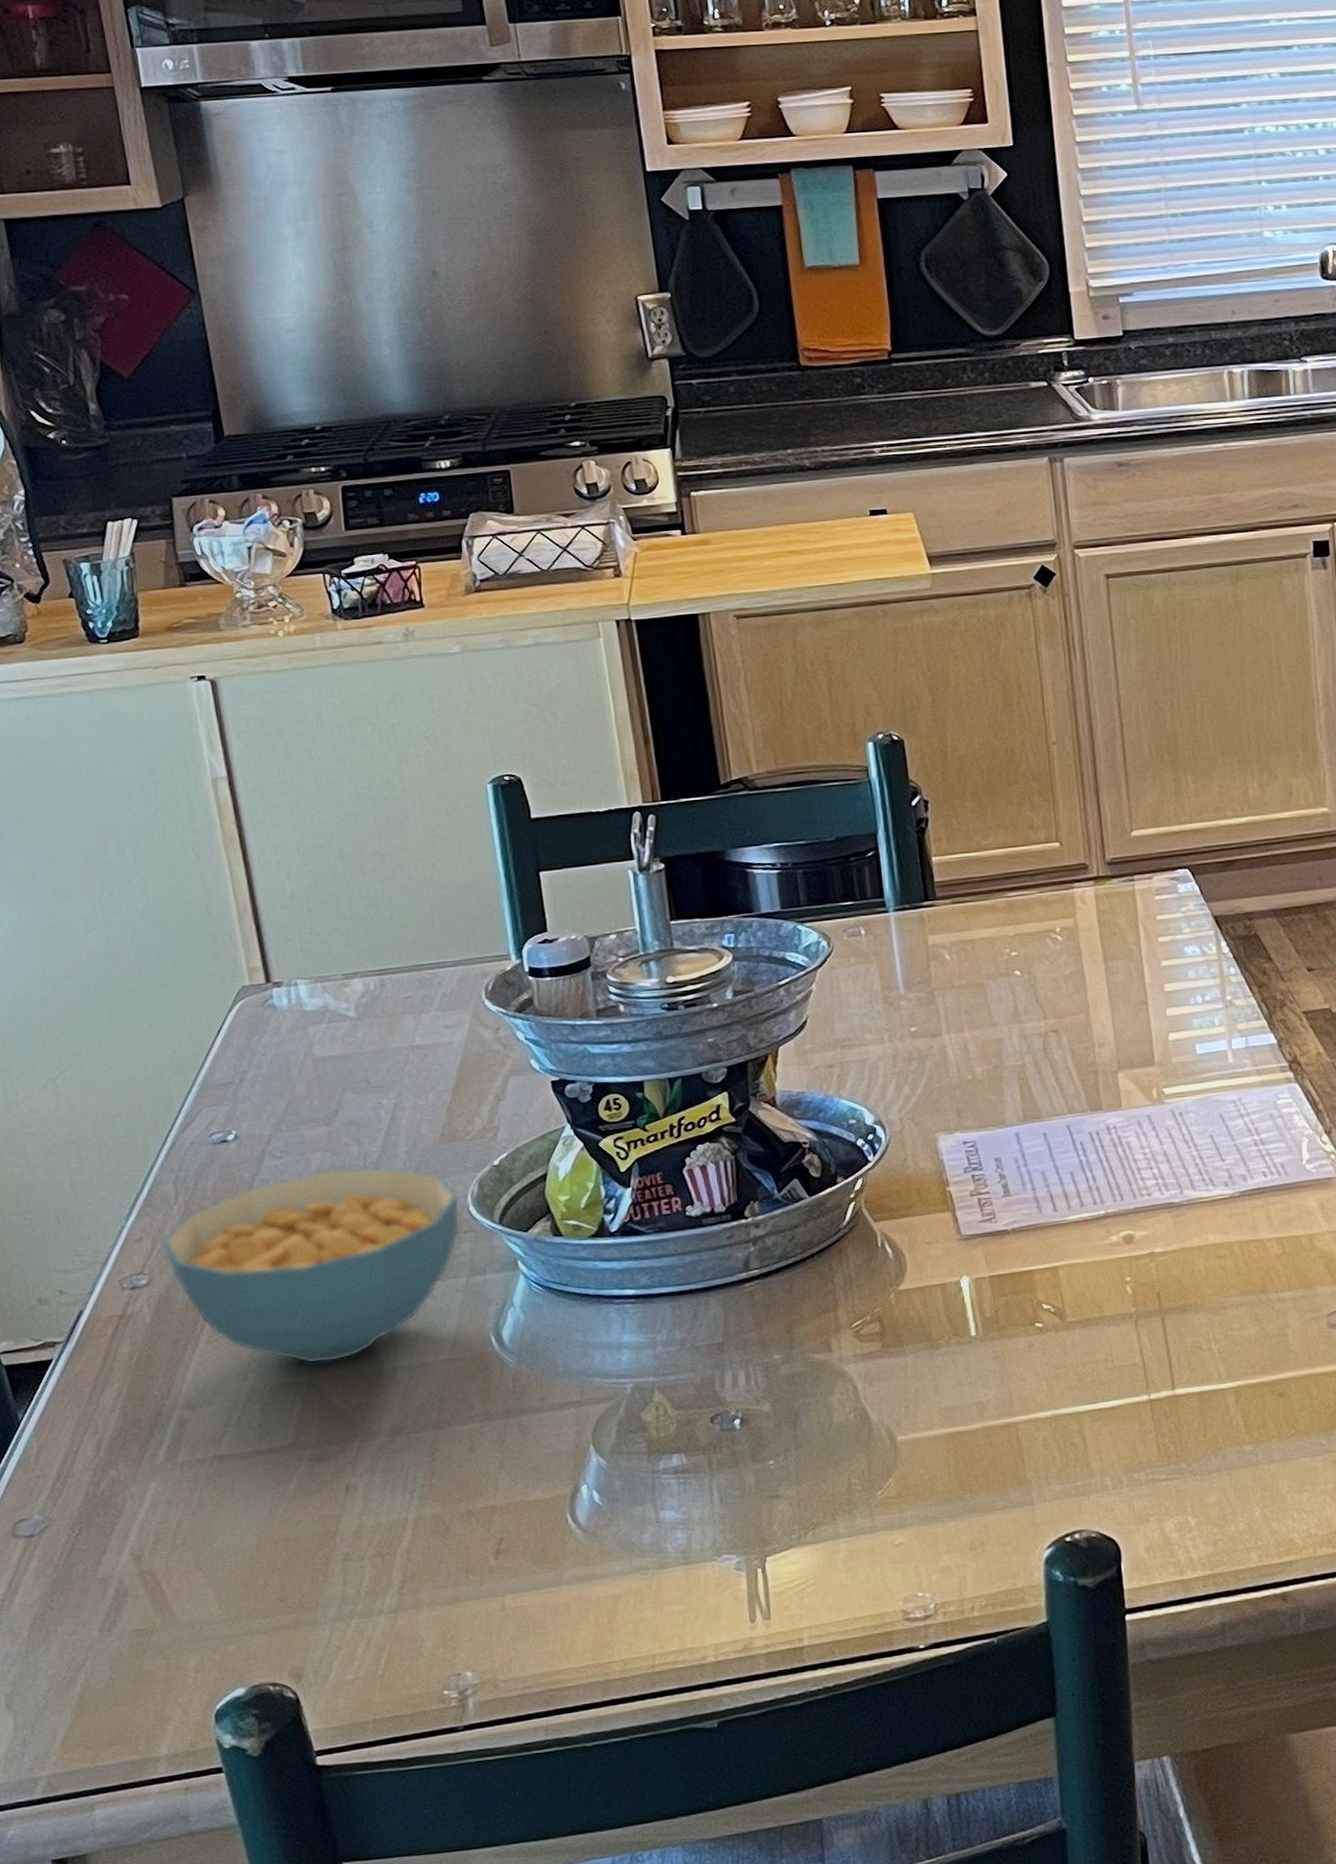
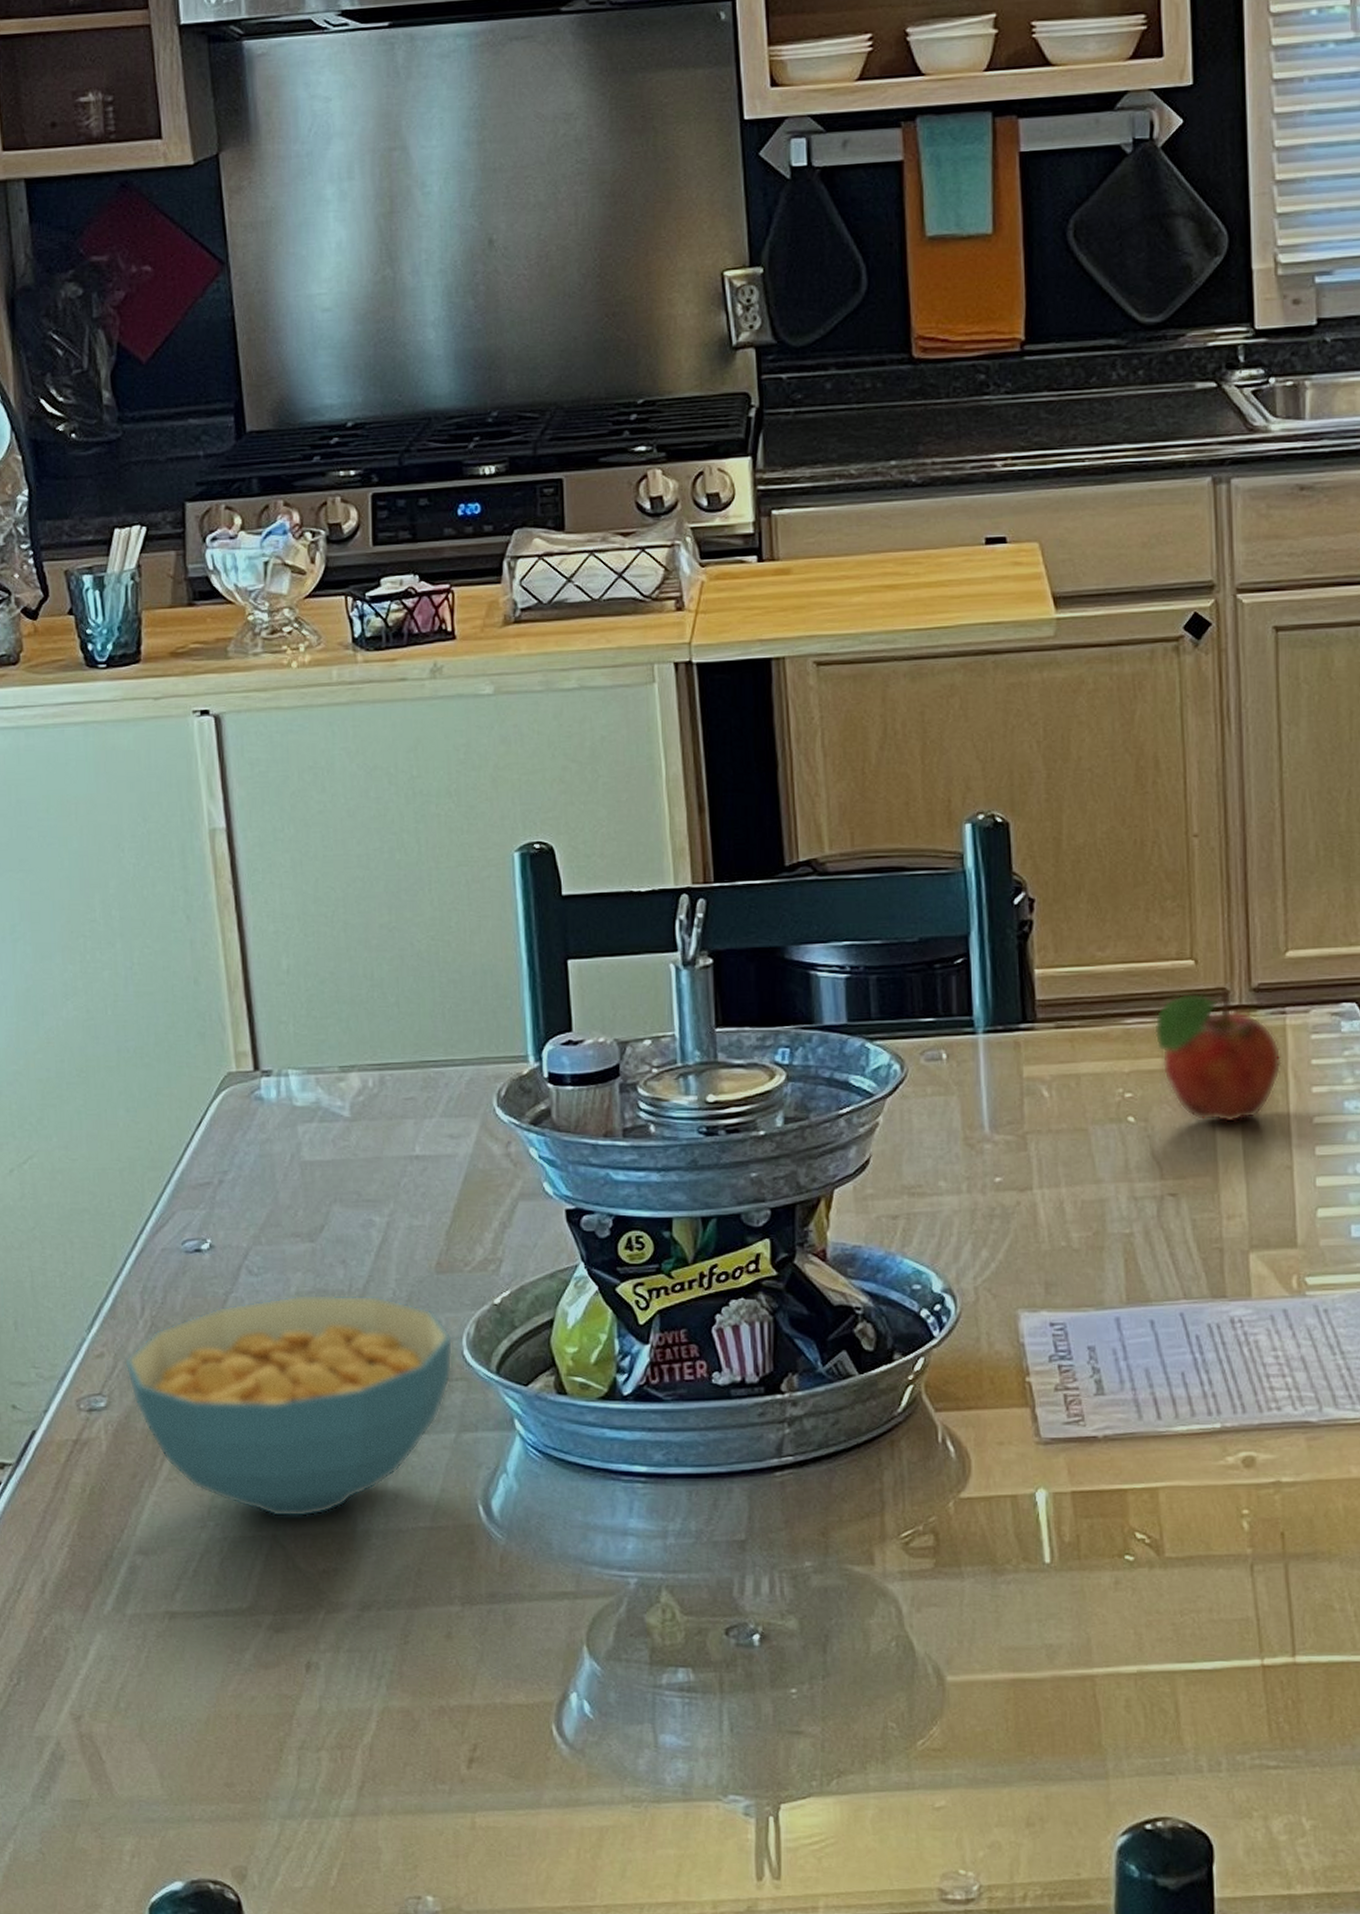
fruit: none [1030,864,1134,971] -> present [1153,989,1282,1123]

